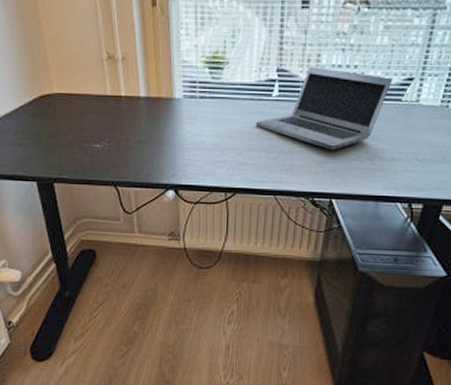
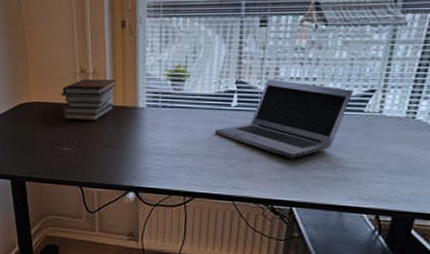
book stack: none [87,67,149,114] -> present [61,79,117,121]

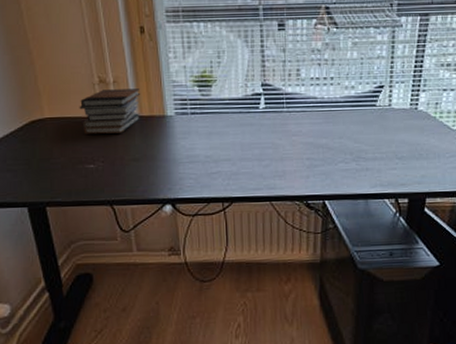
laptop: present [215,78,353,158] -> none [247,80,366,154]

